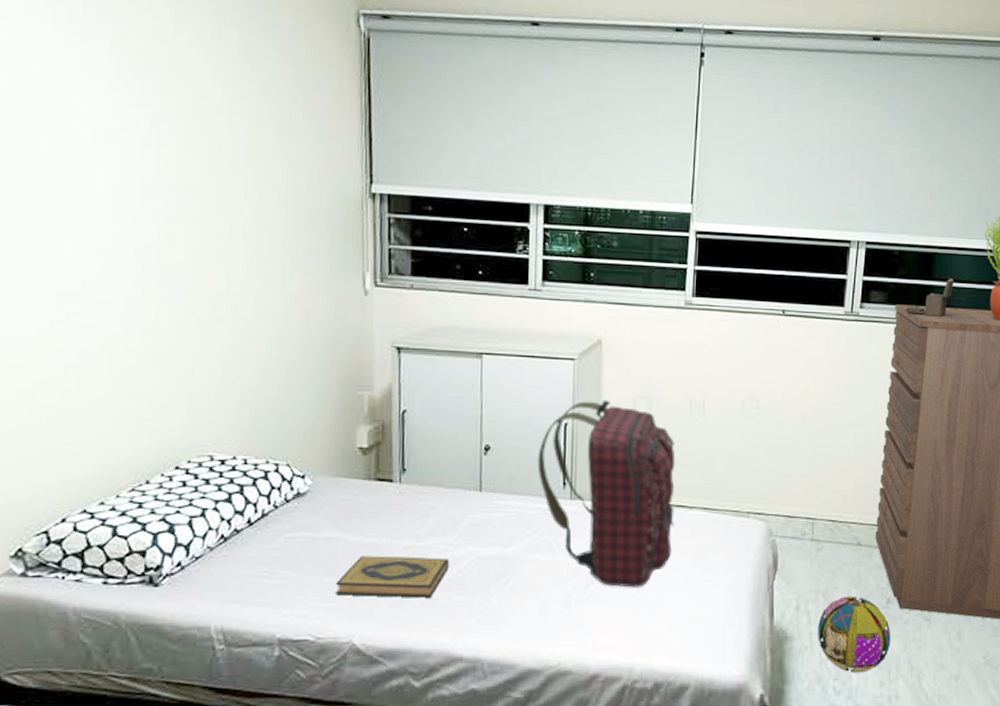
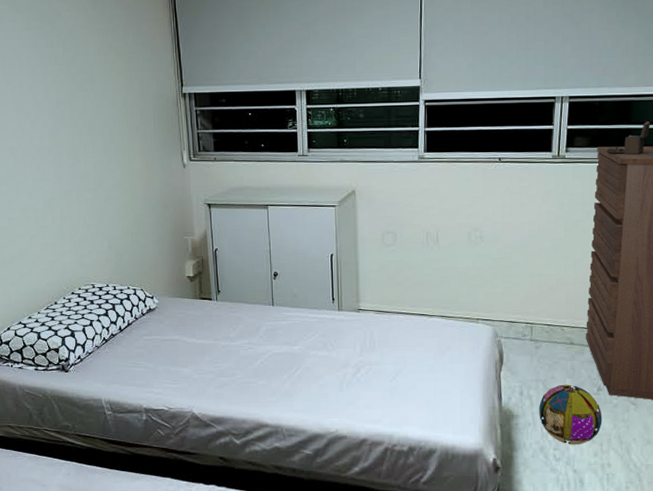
hardback book: present [335,556,449,598] -> none [178,352,254,382]
backpack: present [537,400,676,588] -> none [312,235,418,376]

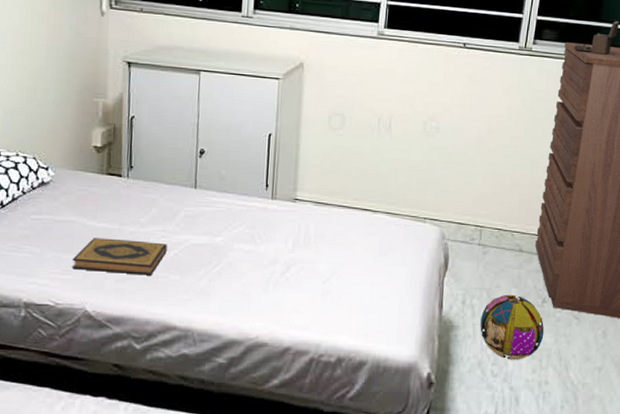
hardback book: none [178,352,254,382] -> present [71,238,167,275]

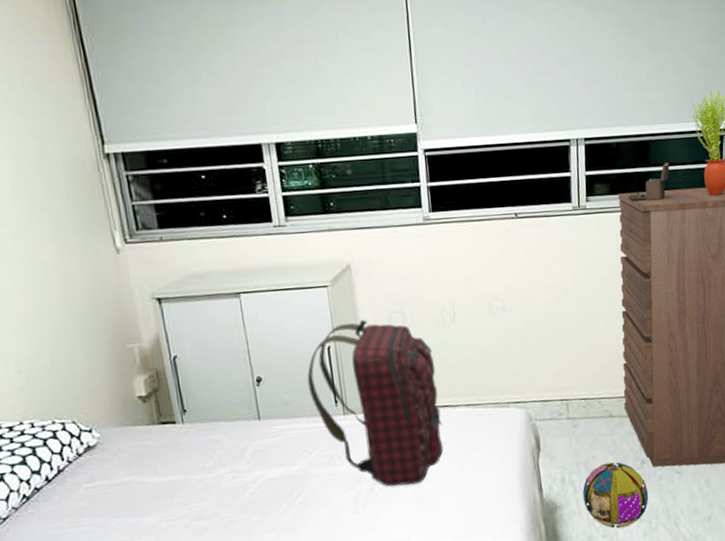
hardback book: present [71,238,167,275] -> none [138,484,242,533]
backpack: none [244,115,364,277] -> present [307,319,444,487]

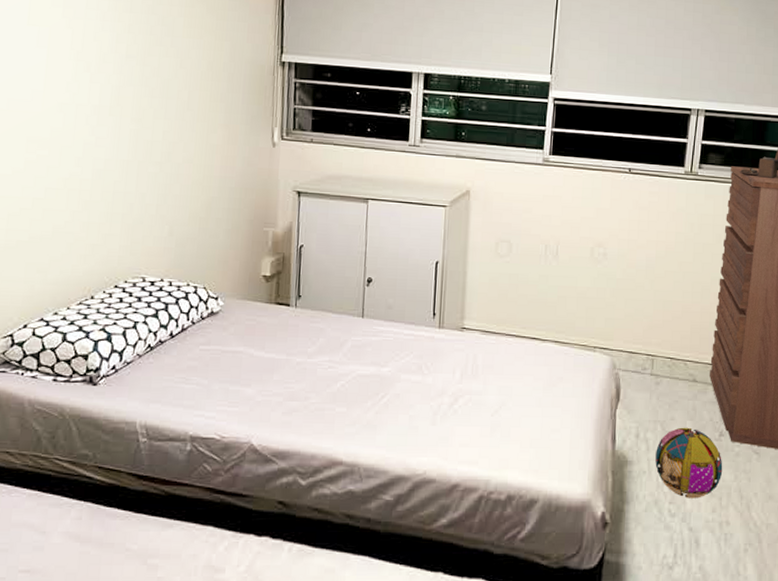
backpack: present [307,319,444,487] -> none [411,242,531,409]

